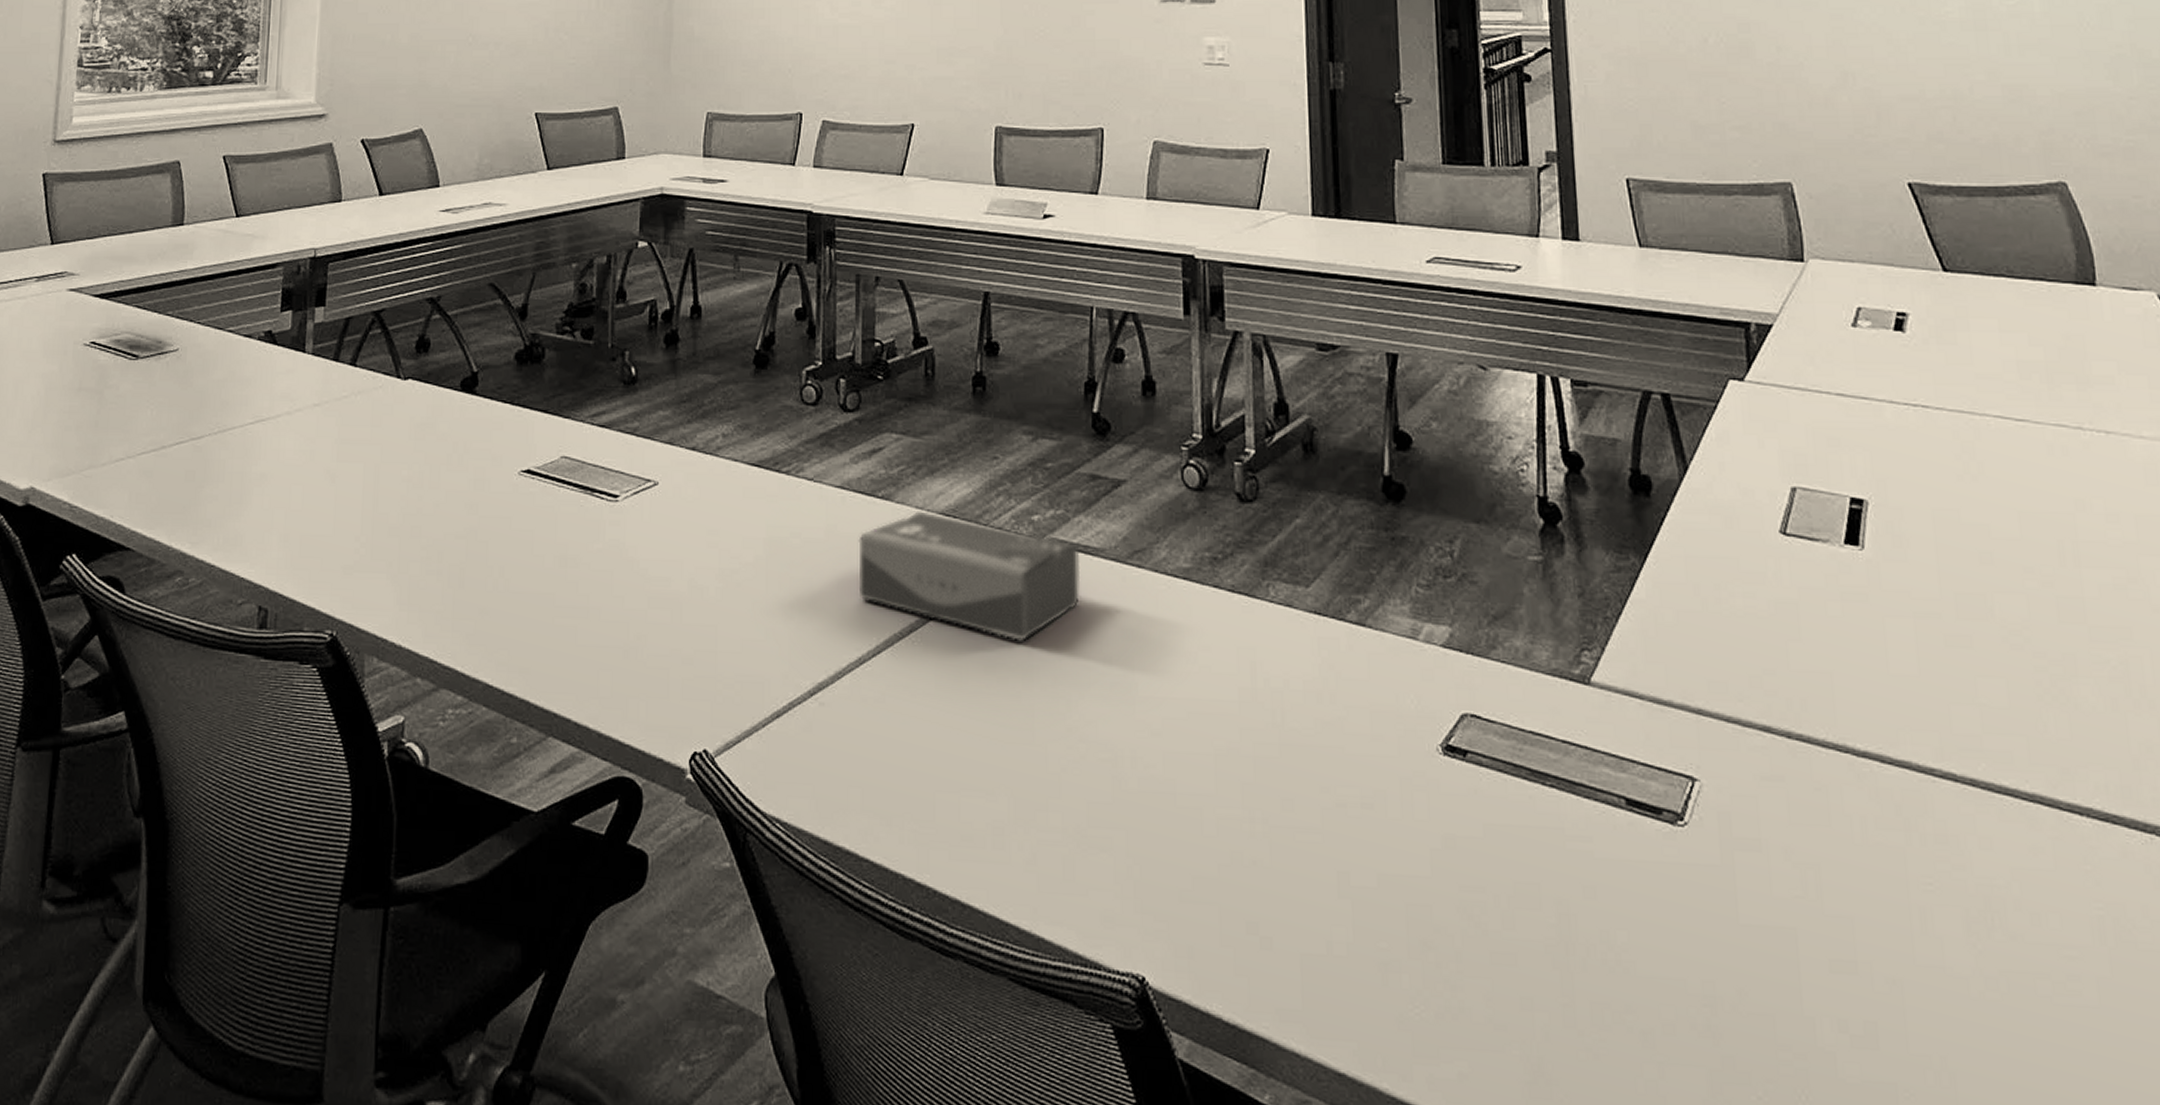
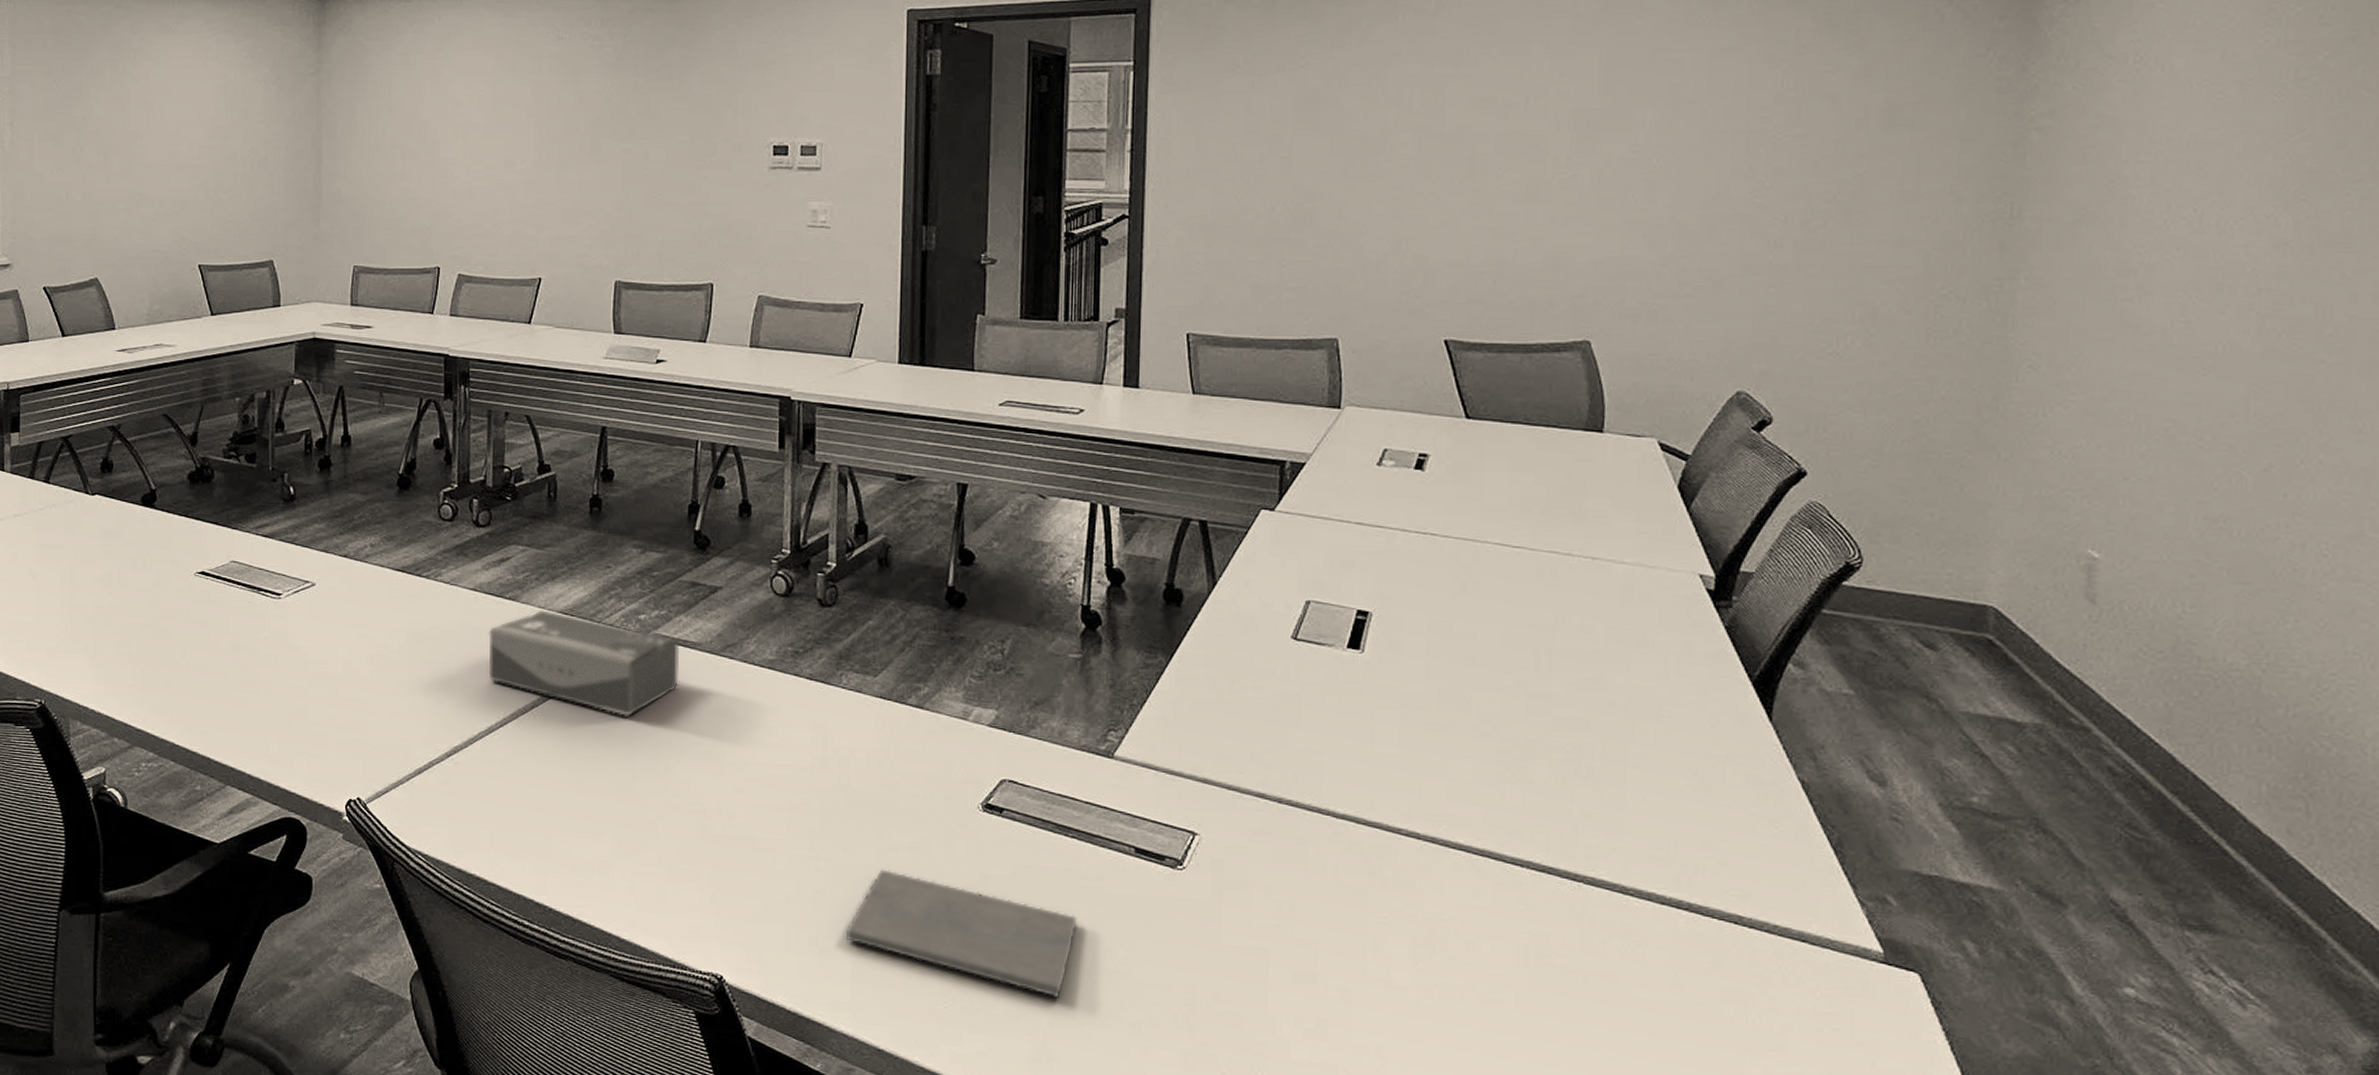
notepad: none [1290,832,1566,999] -> present [845,869,1077,998]

